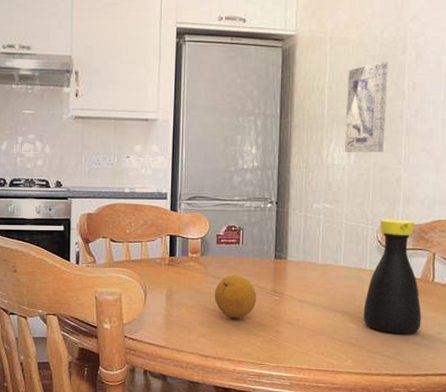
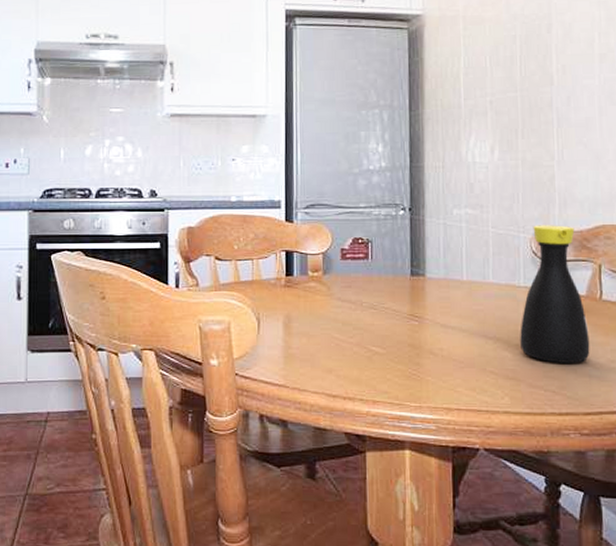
fruit: present [214,275,257,319] -> none [340,297,392,350]
wall art: present [344,61,389,153] -> none [486,42,533,148]

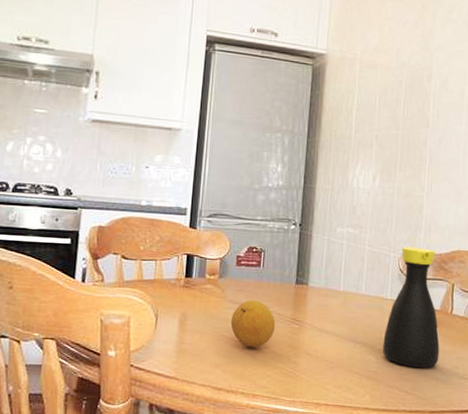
fruit: none [340,297,392,350] -> present [230,300,276,348]

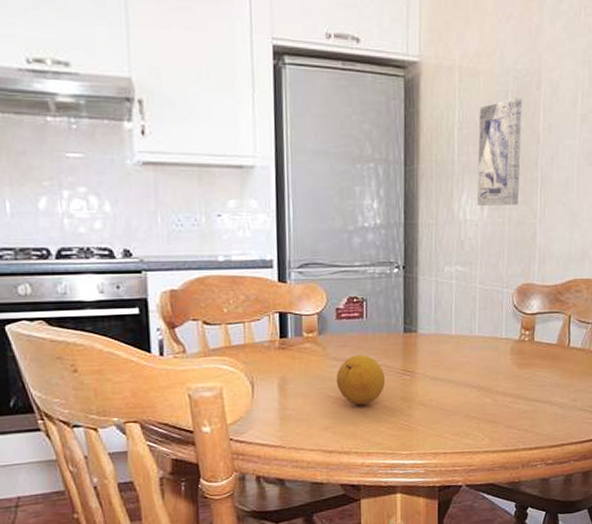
wall art: none [369,87,415,179] -> present [476,98,523,206]
bottle: present [383,246,440,368] -> none [500,280,557,405]

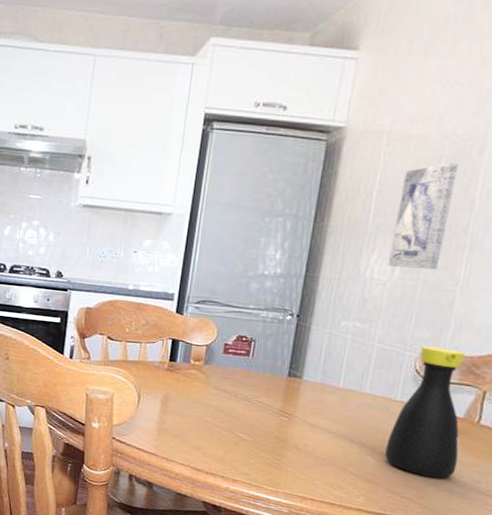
fruit: present [336,355,386,406] -> none [214,388,263,436]
bottle: none [500,280,557,405] -> present [385,345,466,478]

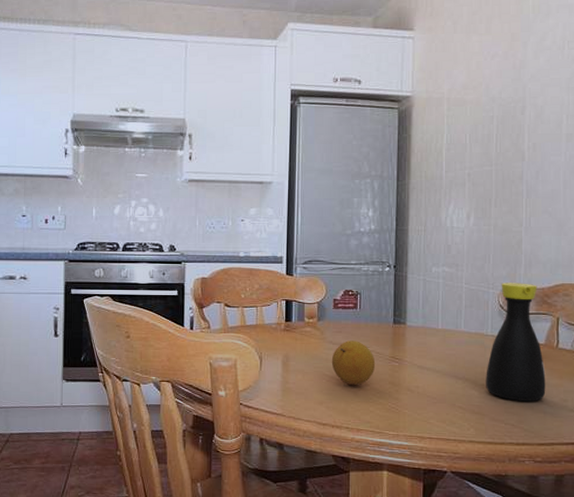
fruit: none [214,388,263,436] -> present [331,340,376,386]
wall art: present [387,163,460,270] -> none [463,122,508,215]

